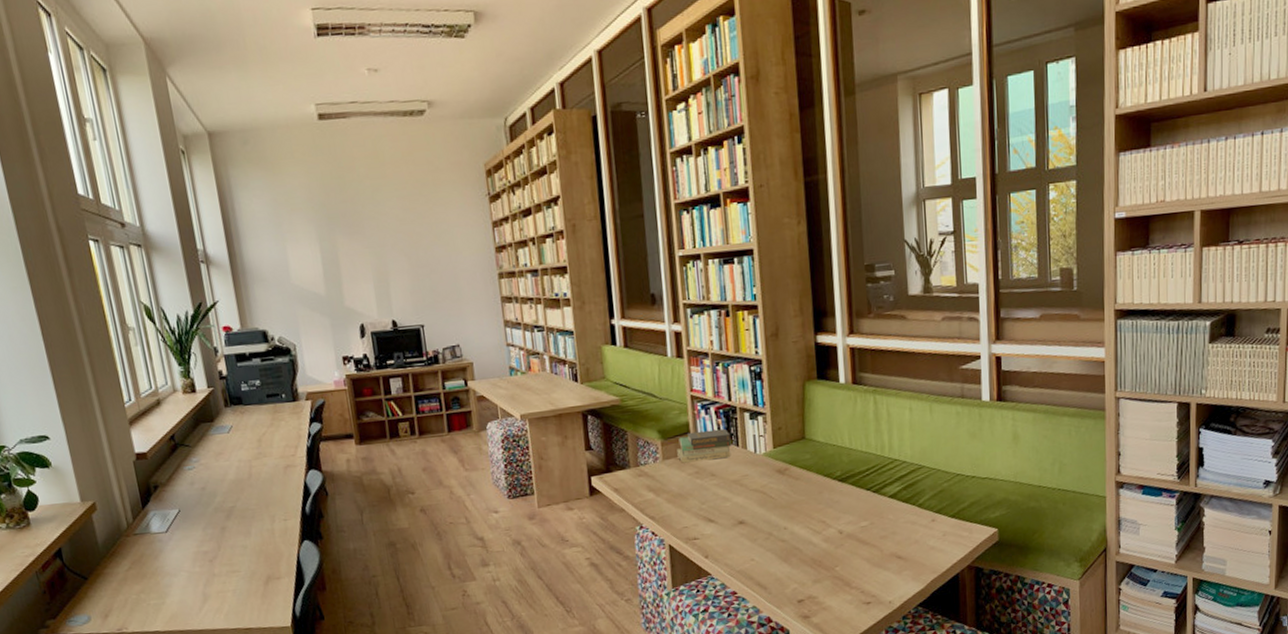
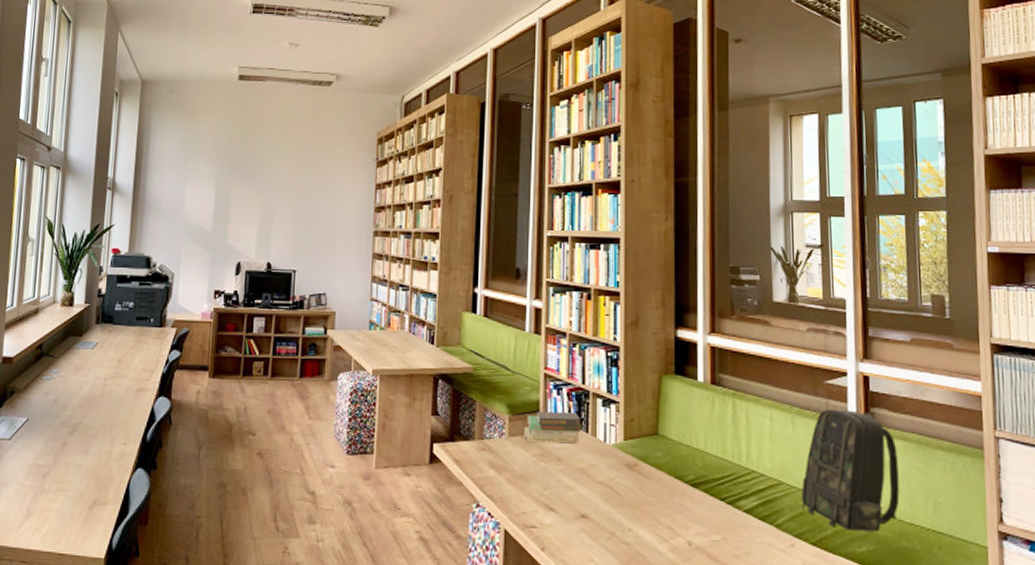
backpack: none [940,390,1029,500] -> present [801,409,900,532]

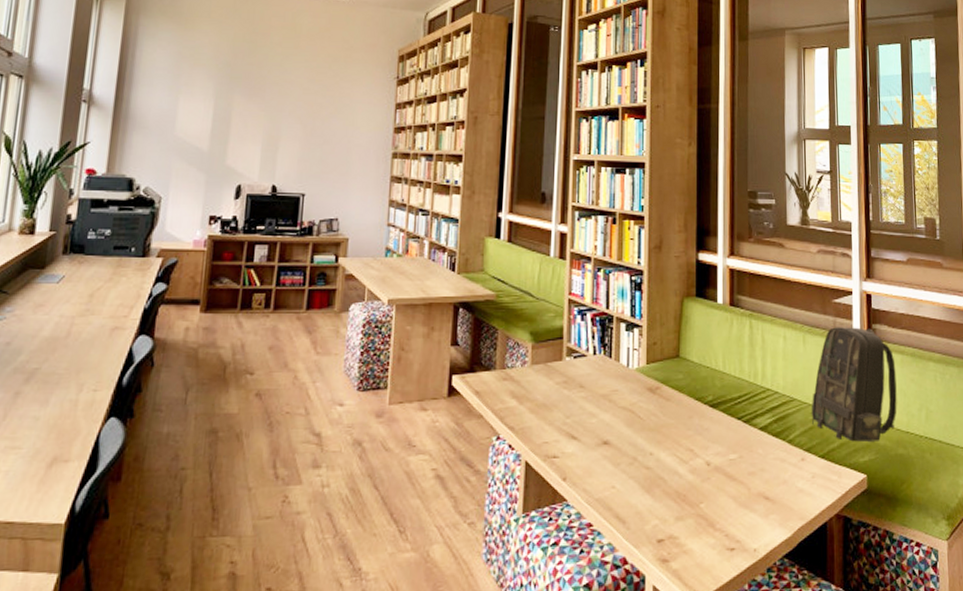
books: present [523,411,581,444] -> none [546,337,605,370]

